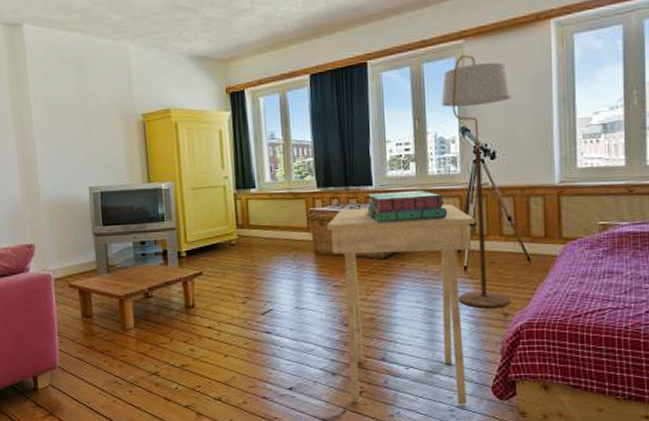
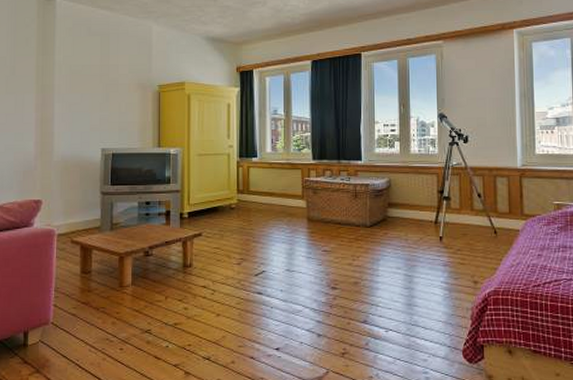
side table: present [327,204,475,405] -> none [320,180,450,368]
stack of books: present [365,191,448,223] -> none [355,167,426,195]
floor lamp: present [441,55,512,309] -> none [423,53,482,276]

